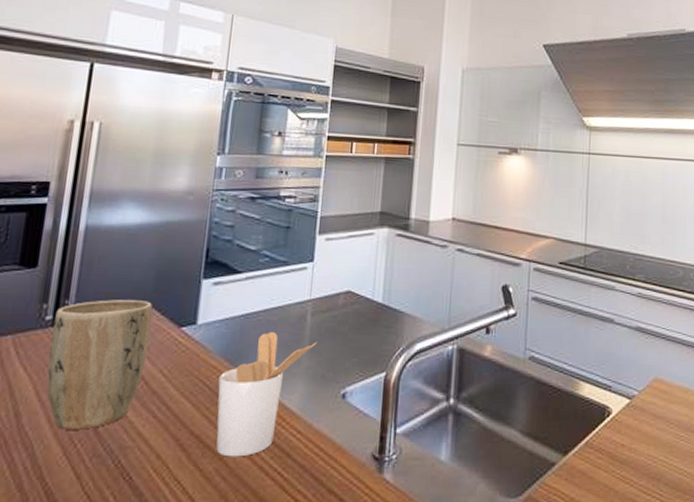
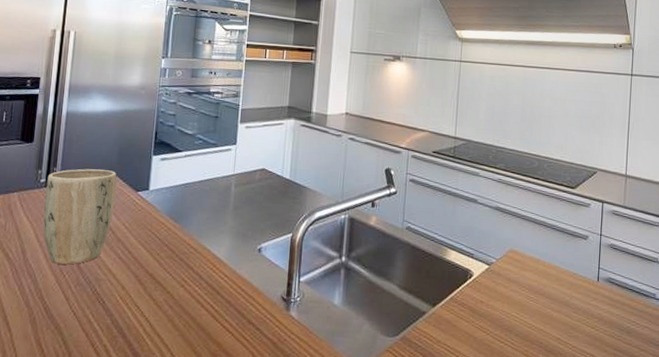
utensil holder: present [216,331,318,457] -> none [165,198,240,292]

